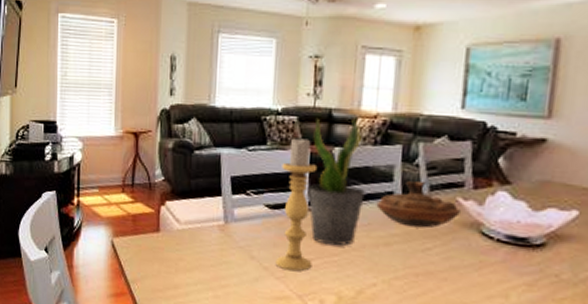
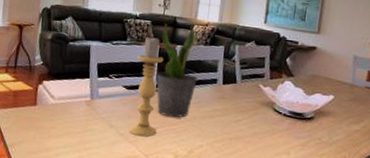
decorative bowl: present [376,180,462,229] -> none [205,72,262,106]

